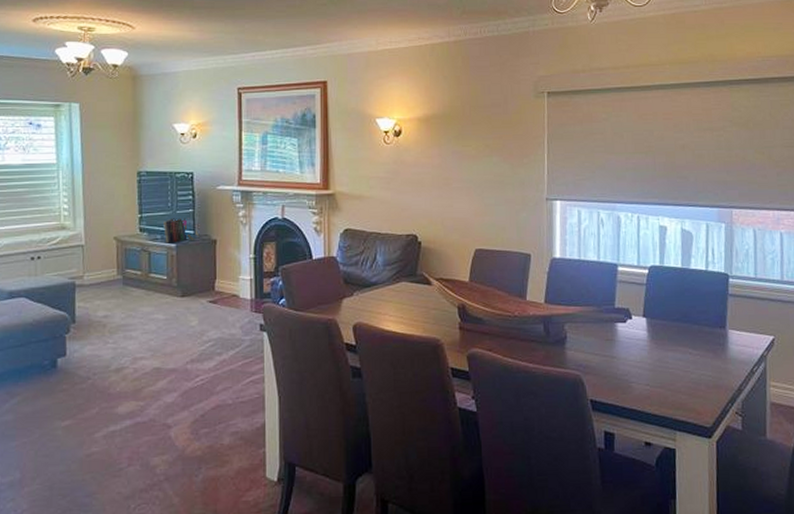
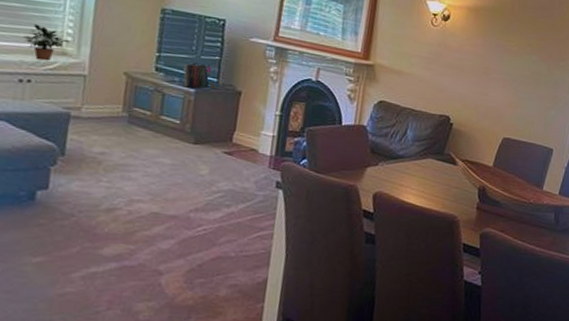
potted plant: none [30,204,67,237] -> present [23,23,70,61]

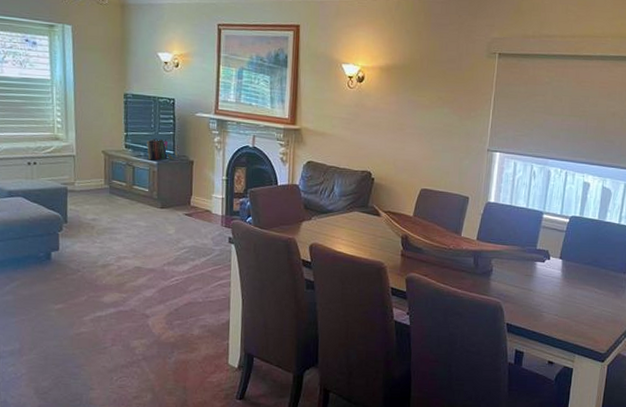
potted plant: present [23,23,70,61] -> none [26,115,60,146]

